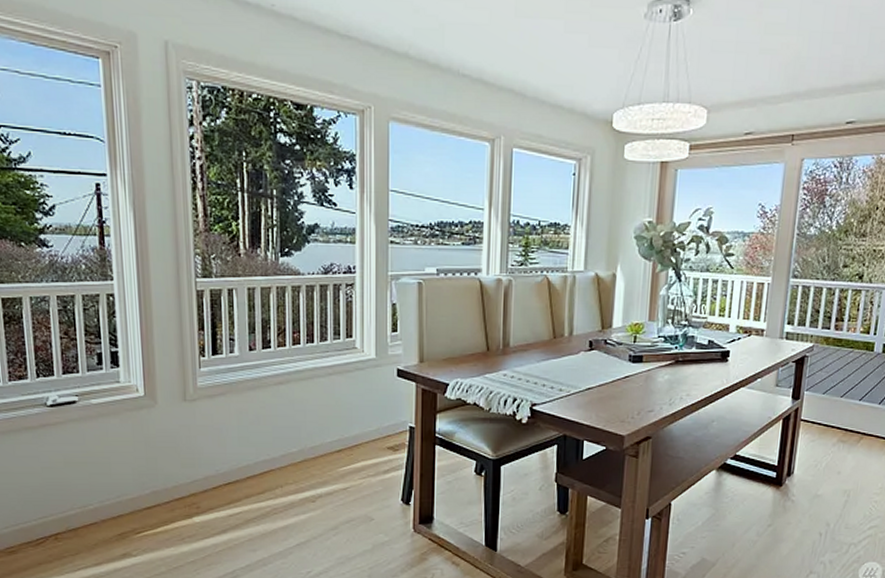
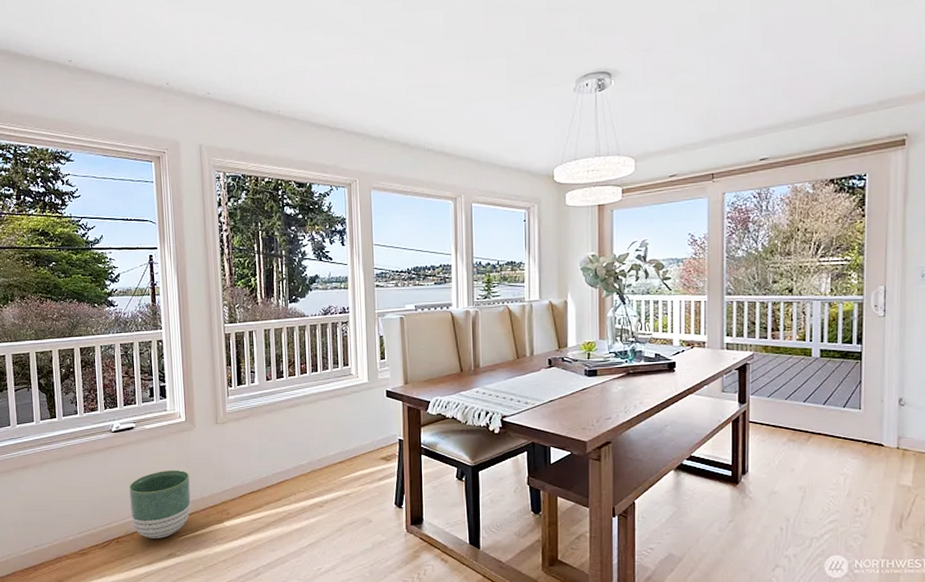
planter: none [71,454,151,535] -> present [129,469,191,538]

